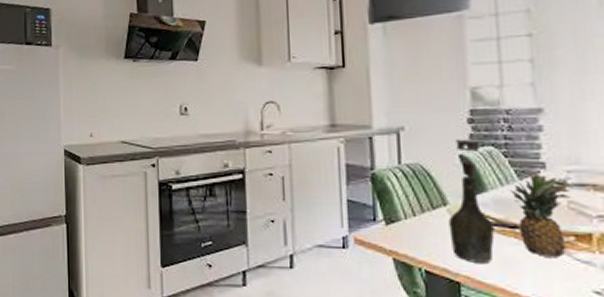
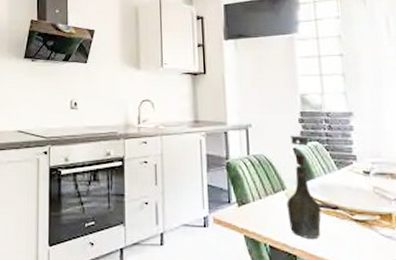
fruit: present [510,171,574,259] -> none [332,162,377,234]

